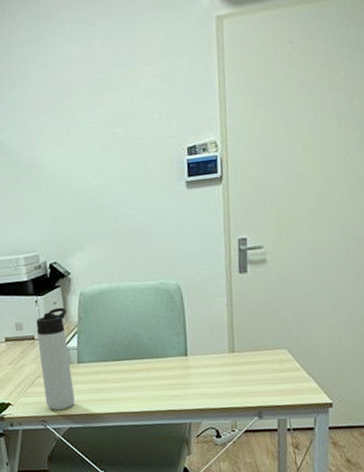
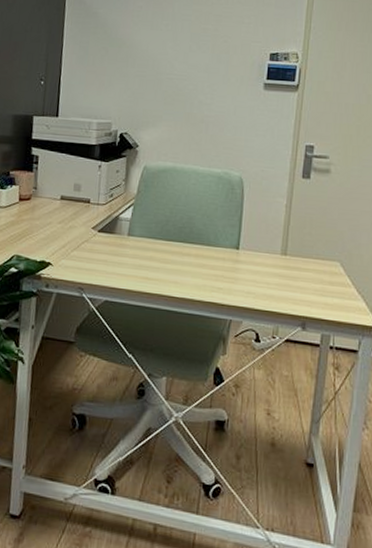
thermos bottle: present [36,307,75,411] -> none [87,176,127,281]

